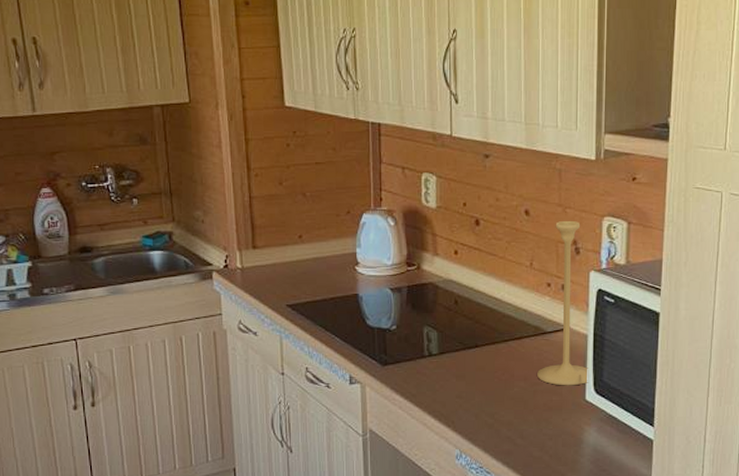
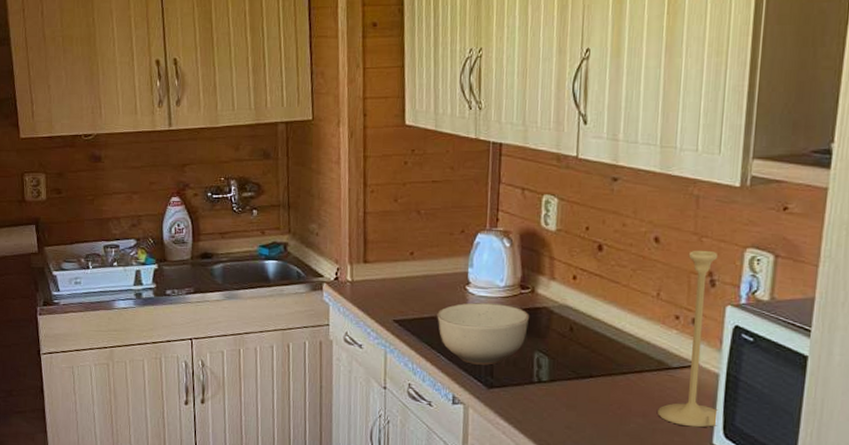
bowl: none [329,281,418,343] -> present [437,302,530,365]

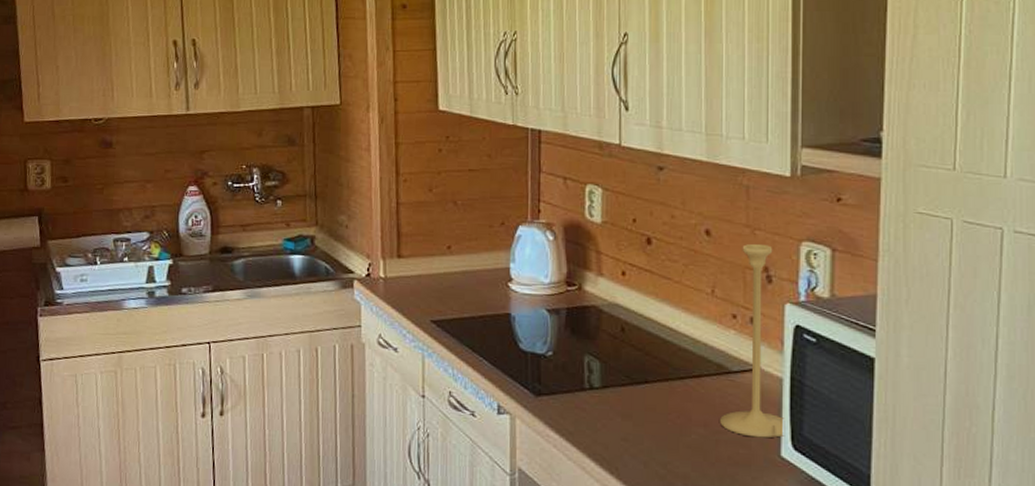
bowl: present [437,302,530,365] -> none [478,300,578,370]

